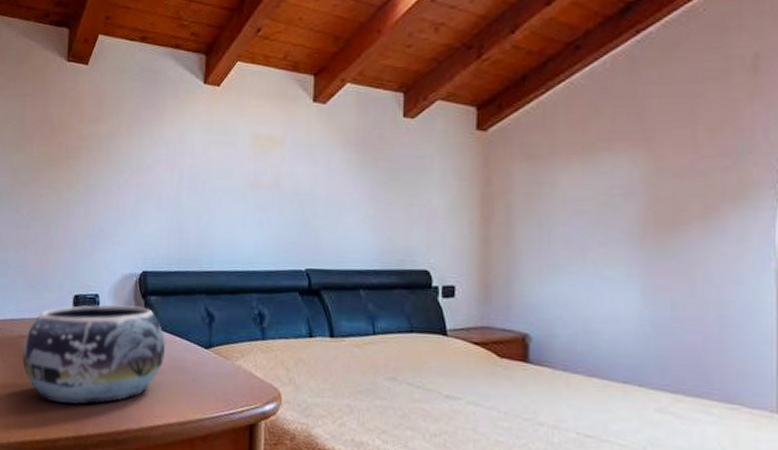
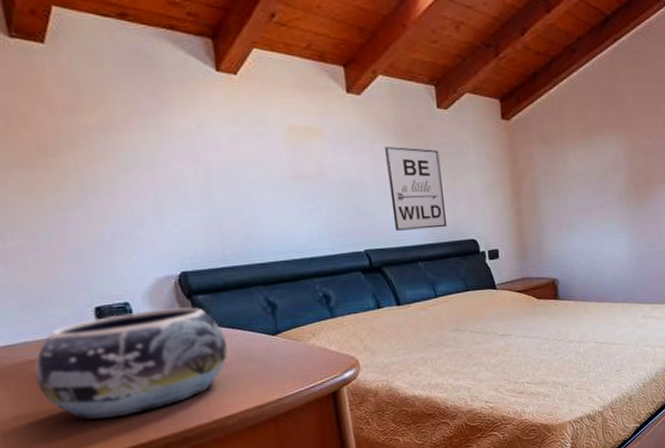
wall art: none [340,159,399,253] -> present [385,147,448,231]

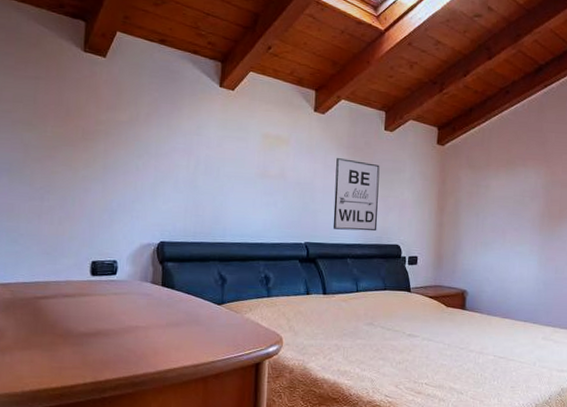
decorative bowl: present [35,307,228,420] -> none [37,269,181,356]

